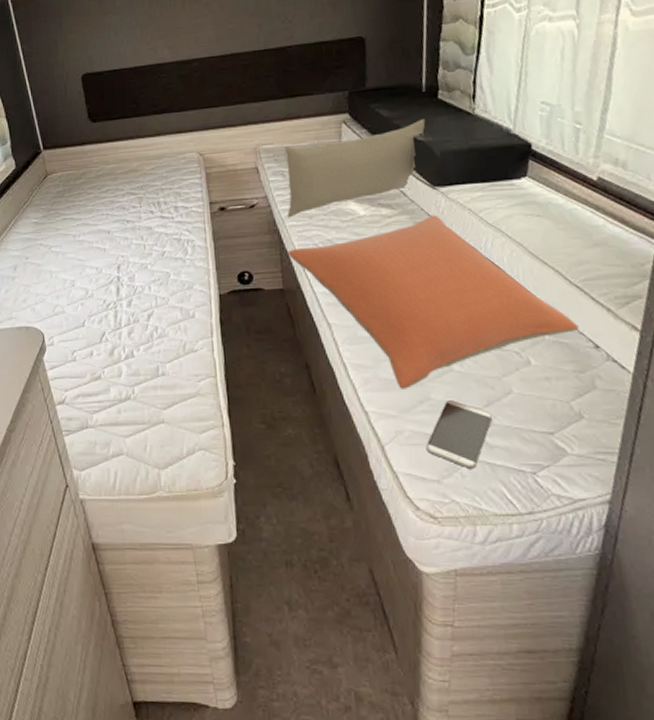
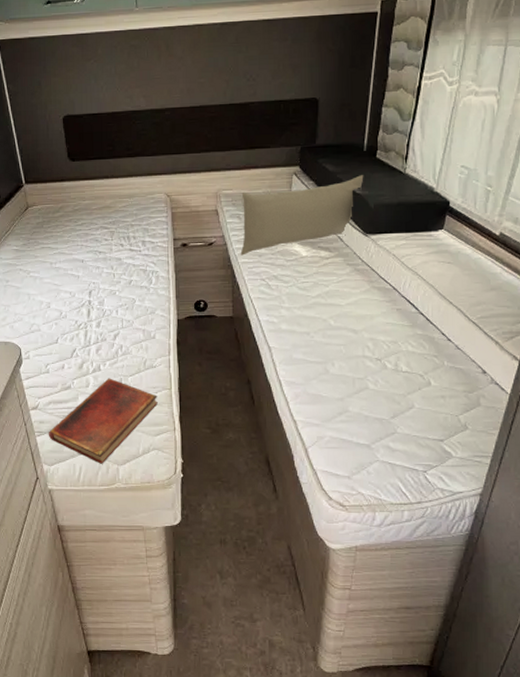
diary: none [77,365,202,468] -> present [48,378,158,464]
pillow: present [287,214,579,389] -> none [238,258,472,403]
smartphone: present [426,400,492,469] -> none [341,413,396,467]

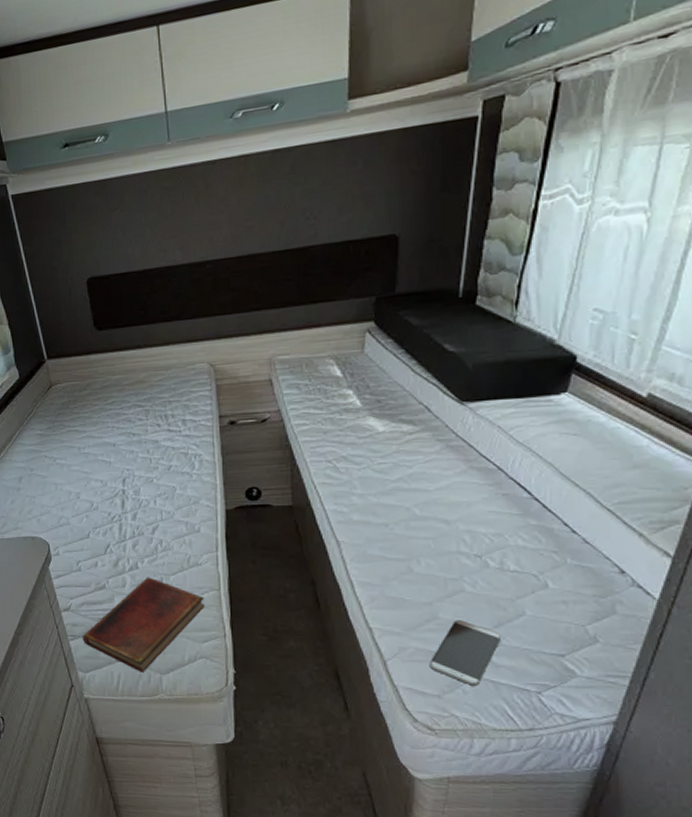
pillow: present [240,175,364,256] -> none [300,328,459,433]
smartphone: none [341,413,396,467] -> present [429,620,501,686]

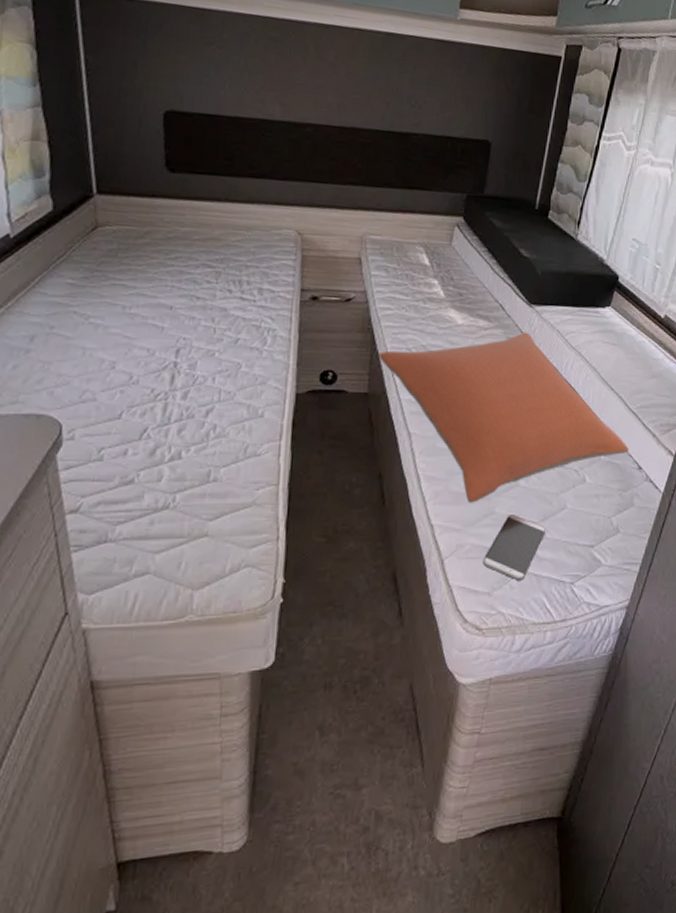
diary: present [82,577,205,672] -> none [90,469,259,589]
pillow: none [298,431,605,608] -> present [378,332,629,503]

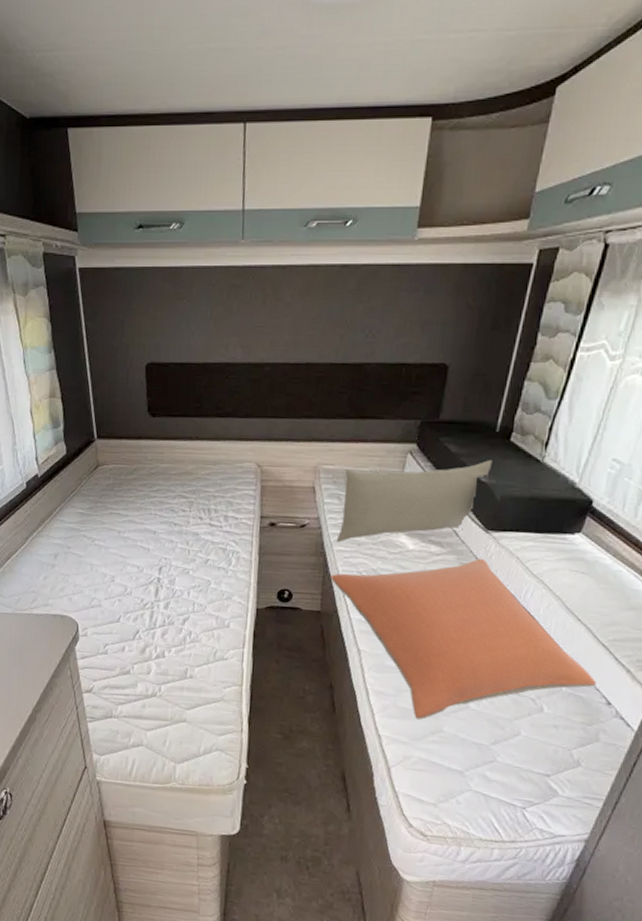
pillow: none [384,236,533,318] -> present [336,460,493,543]
smartphone: present [483,515,545,580] -> none [429,734,496,798]

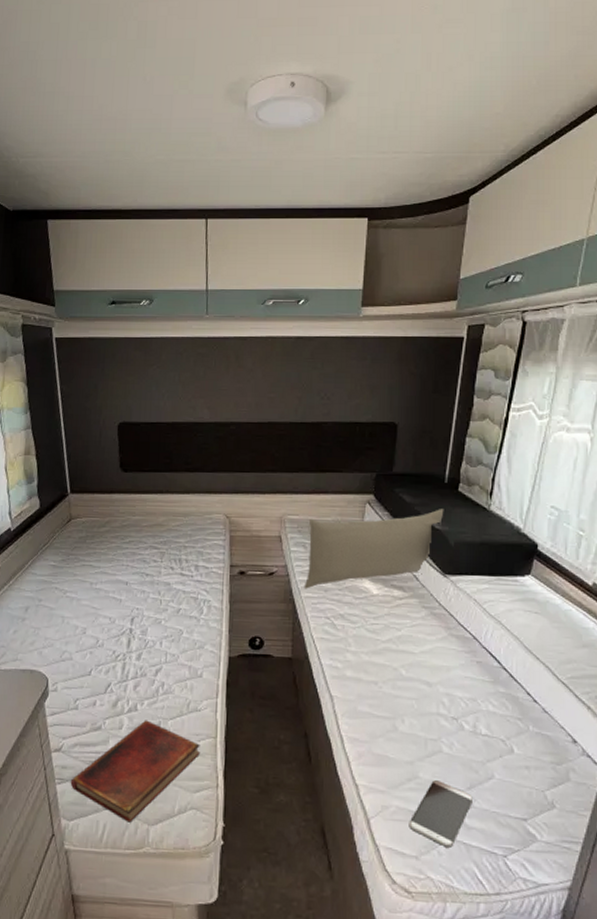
diary: none [101,666,226,760] -> present [70,720,200,823]
pillow: present [330,558,596,720] -> none [300,601,561,766]
smartphone: none [429,734,496,798] -> present [409,780,473,848]

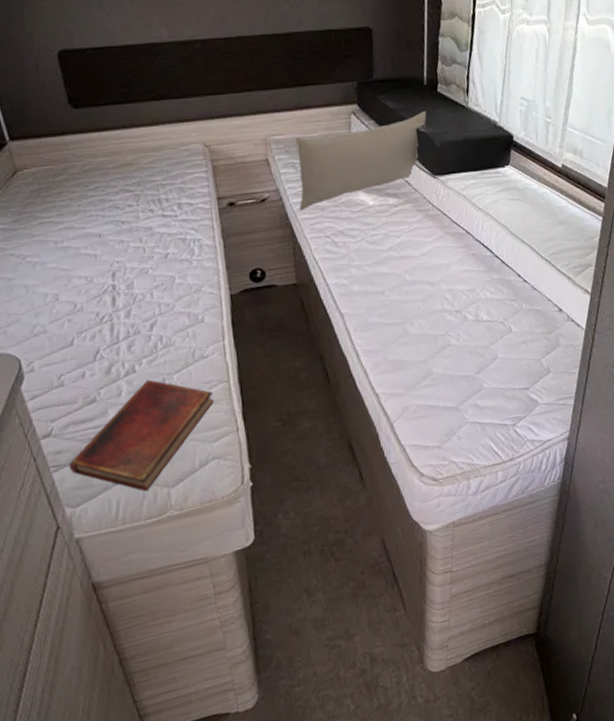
smartphone: present [409,780,473,848] -> none [429,371,482,431]

